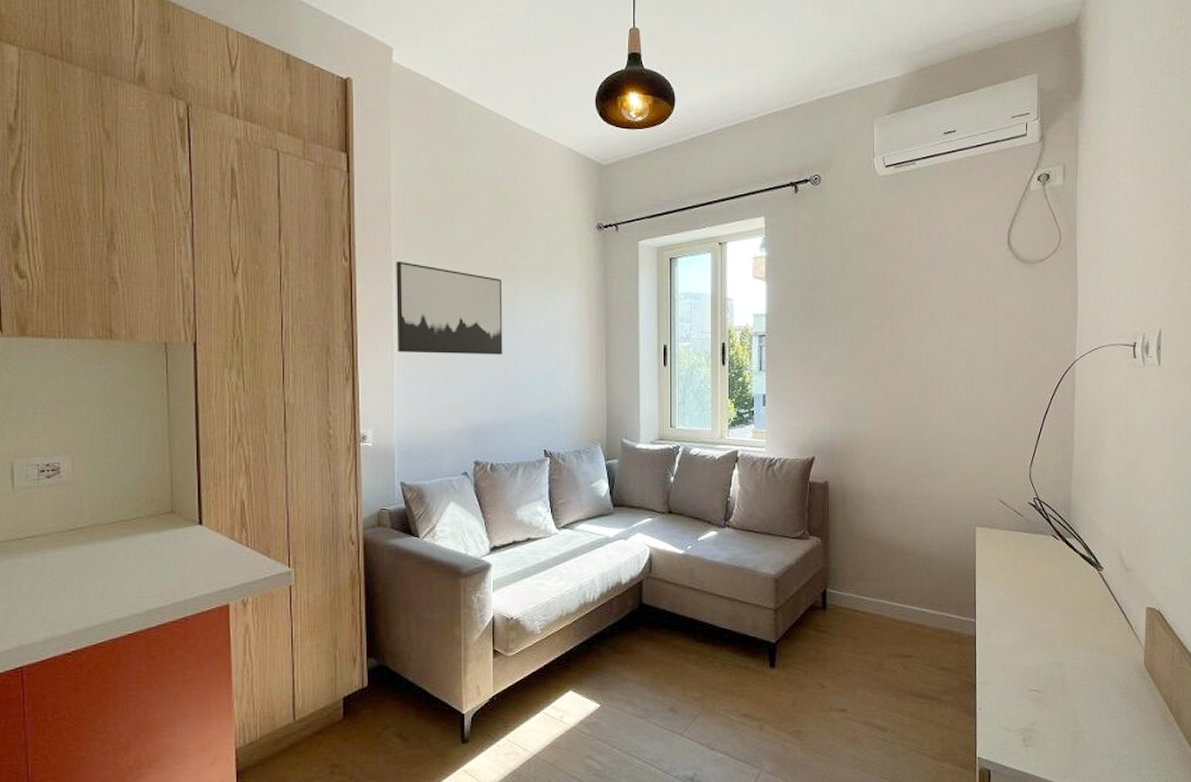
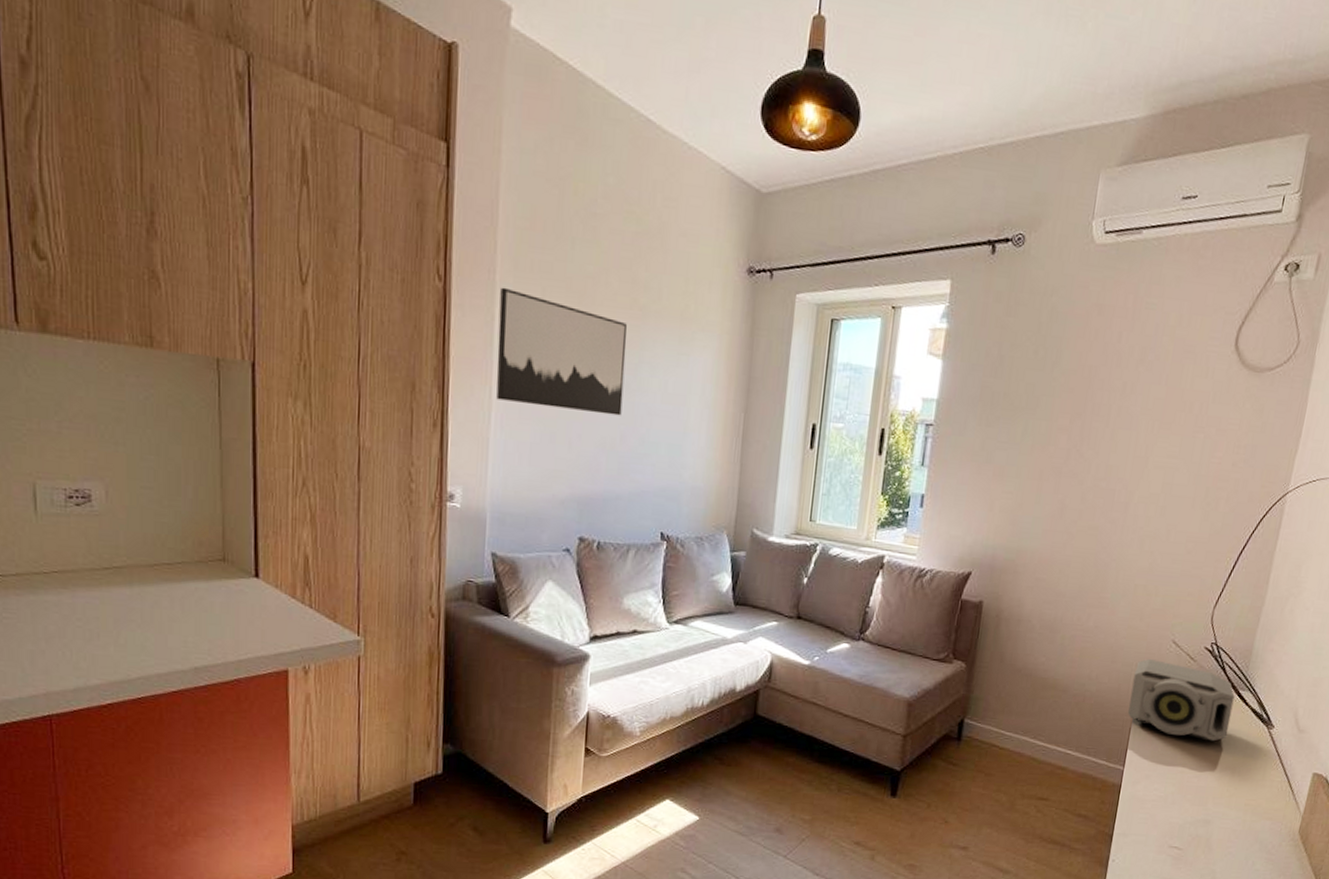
speaker: none [971,517,1063,587] -> present [1128,658,1235,742]

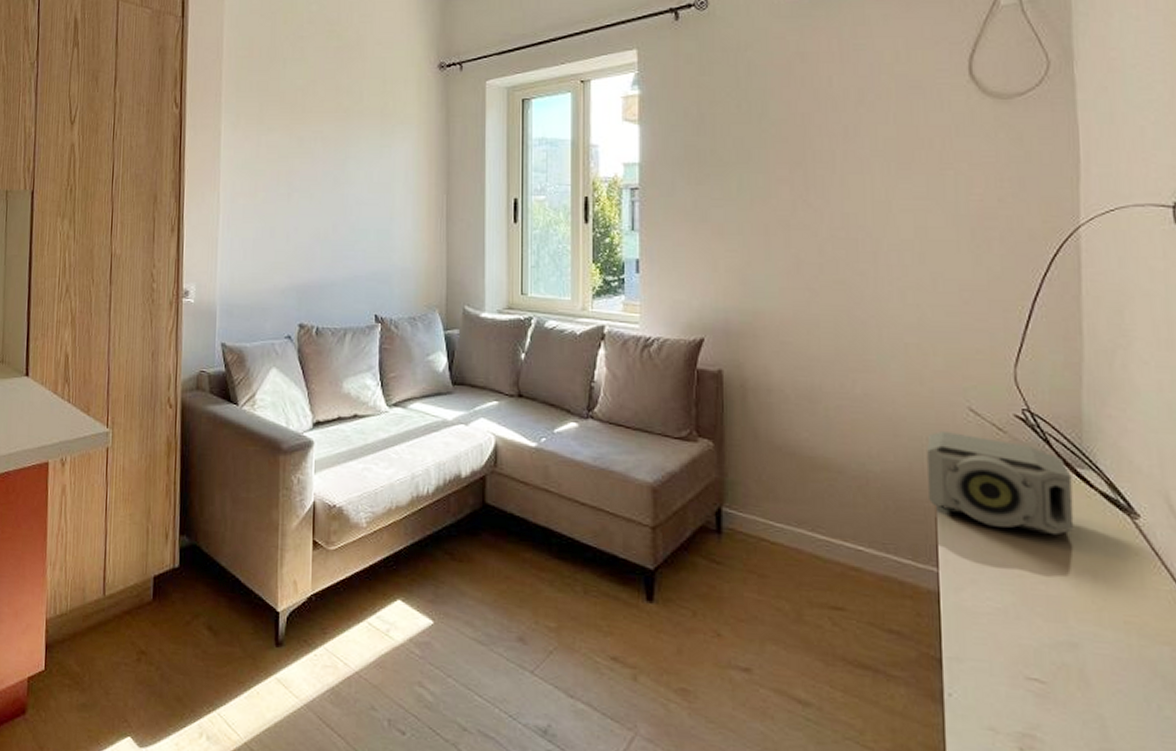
wall art: present [496,287,627,416] -> none [223,107,334,208]

